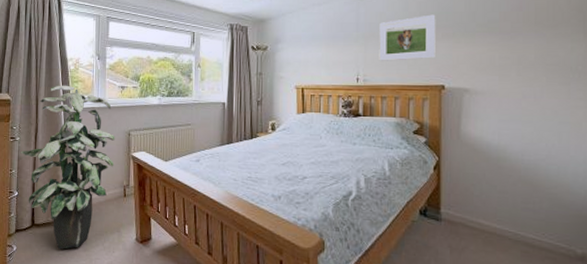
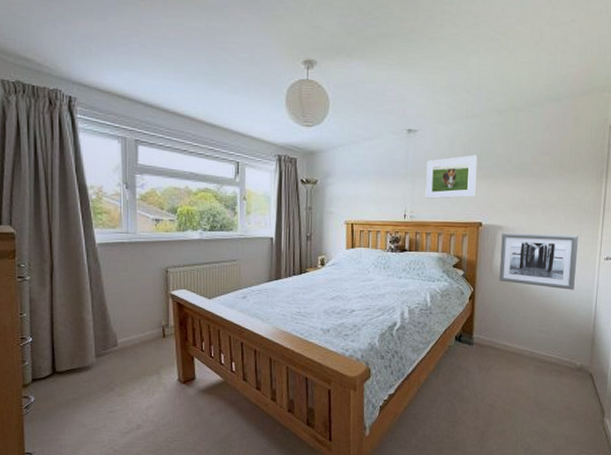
indoor plant: present [20,85,115,249] -> none [32,216,150,396]
wall art: none [468,96,566,162] -> present [499,232,578,290]

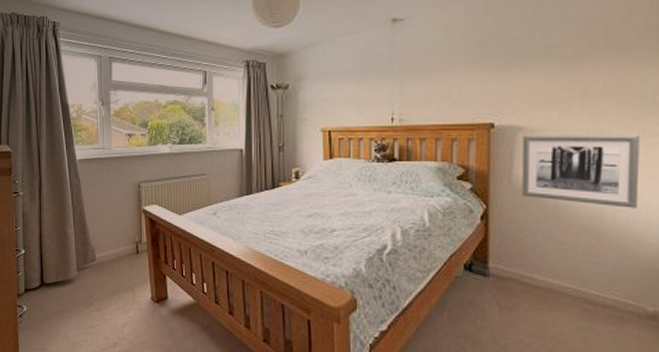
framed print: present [425,155,478,199] -> none [417,41,484,97]

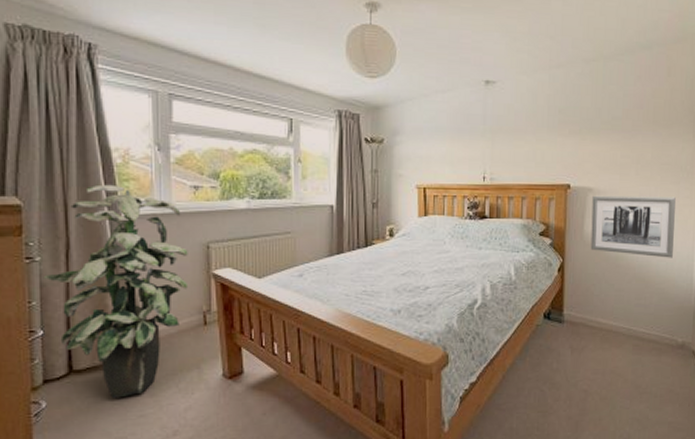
indoor plant: none [24,134,125,310] -> present [43,184,189,398]

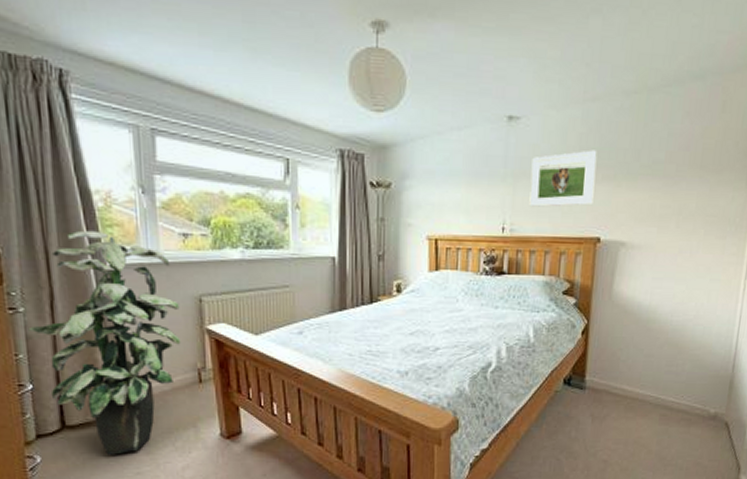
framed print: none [506,108,564,159] -> present [529,150,597,207]
wall art: present [590,195,676,258] -> none [619,250,720,322]

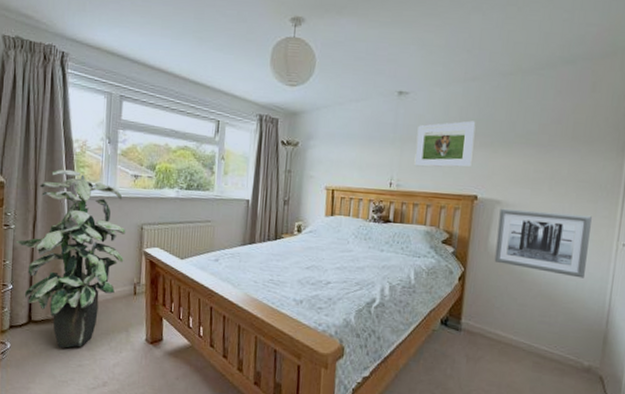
wall art: none [619,250,720,322] -> present [494,208,592,278]

